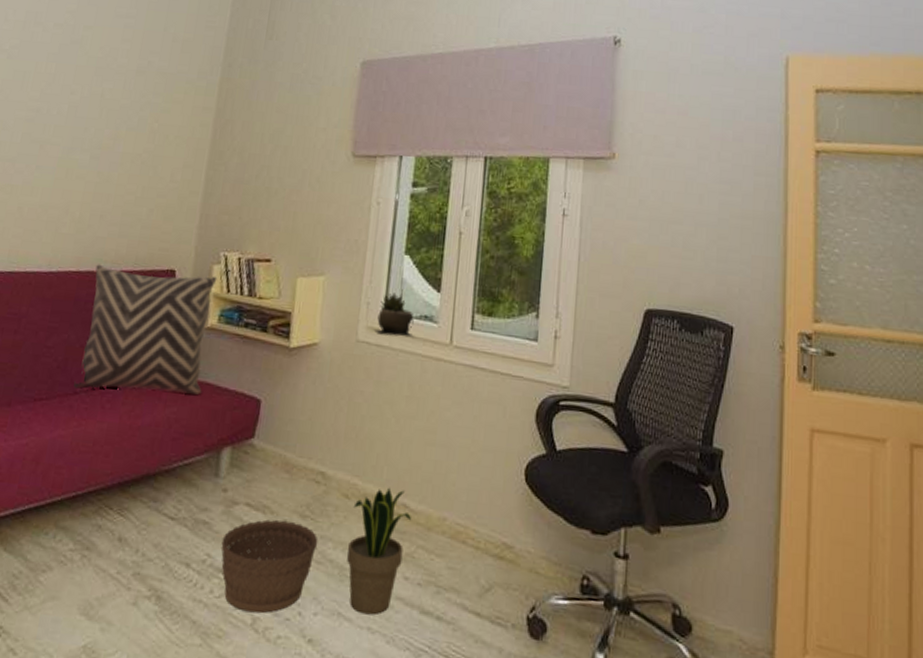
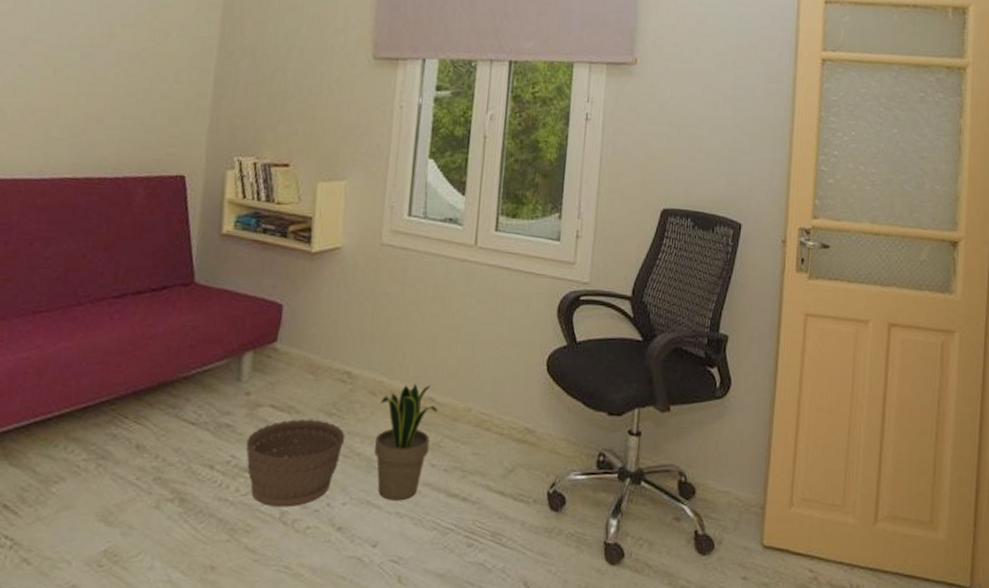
pillow: present [73,264,217,395] -> none [77,170,232,302]
succulent plant: present [373,292,415,338] -> none [397,196,440,240]

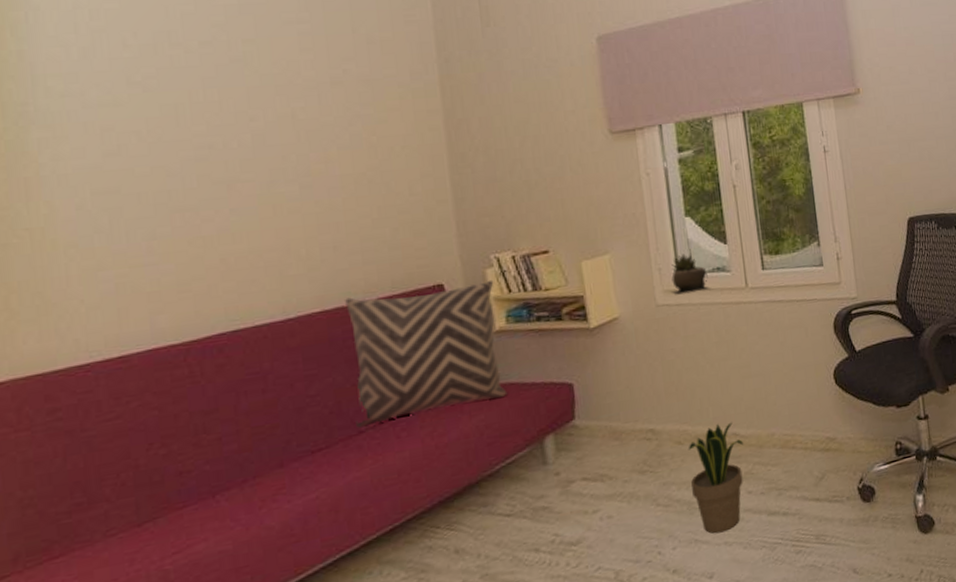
pillow: none [77,170,232,302] -> present [345,279,508,428]
basket: present [245,419,346,507] -> none [566,479,663,570]
succulent plant: none [397,196,440,240] -> present [670,253,712,295]

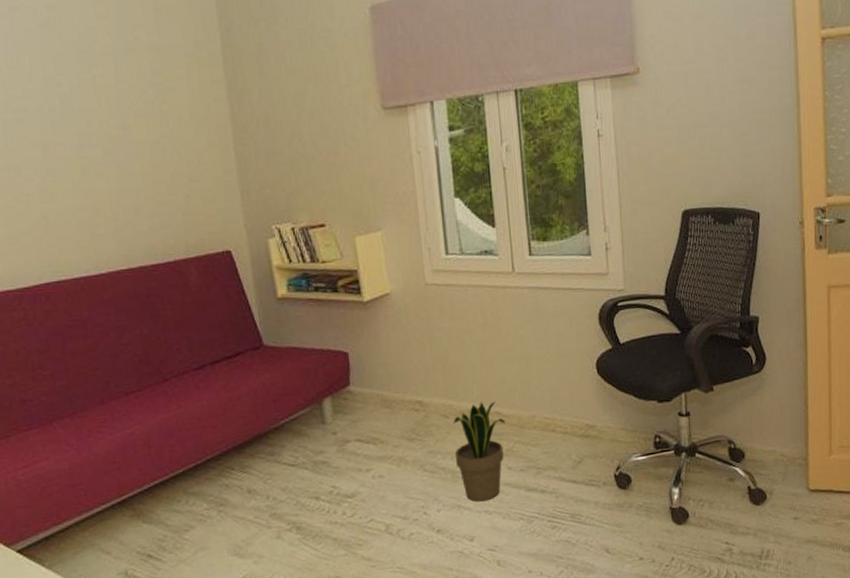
pillow: present [345,279,508,428] -> none [147,249,290,376]
succulent plant: present [670,253,712,295] -> none [439,234,479,275]

